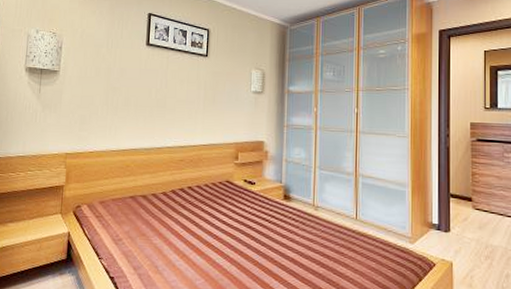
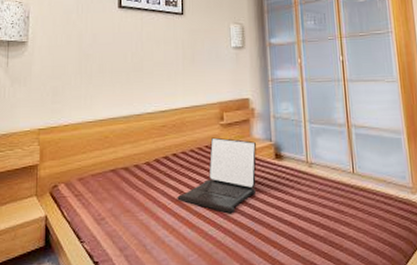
laptop: none [189,175,267,246] -> present [177,137,257,214]

